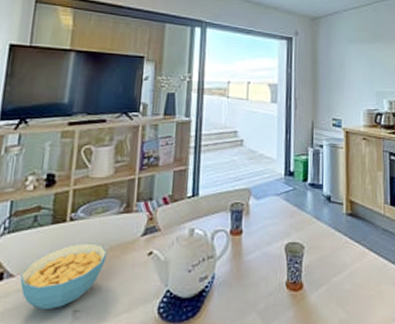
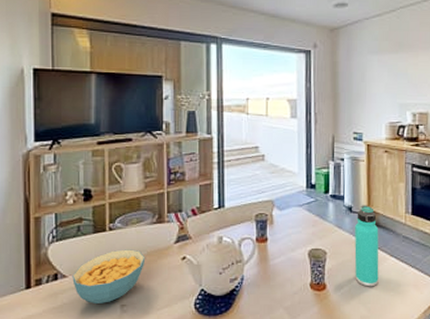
thermos bottle: none [333,194,359,286] -> present [354,205,379,287]

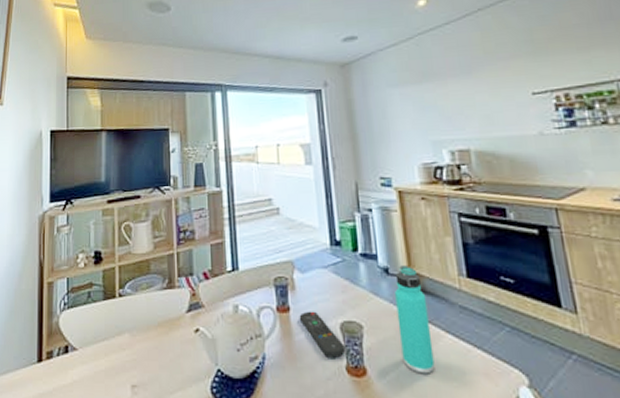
cereal bowl: present [72,249,146,303] -> none [82,319,156,383]
remote control: none [275,241,311,277] -> present [299,311,346,358]

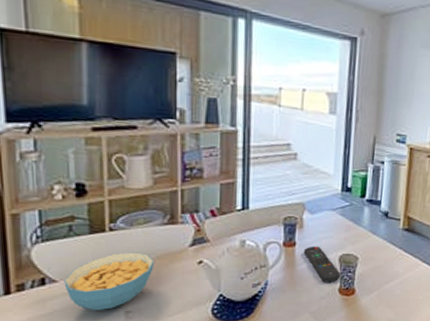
cereal bowl: none [82,319,156,383] -> present [64,252,155,310]
thermos bottle: present [395,265,435,374] -> none [385,211,414,292]

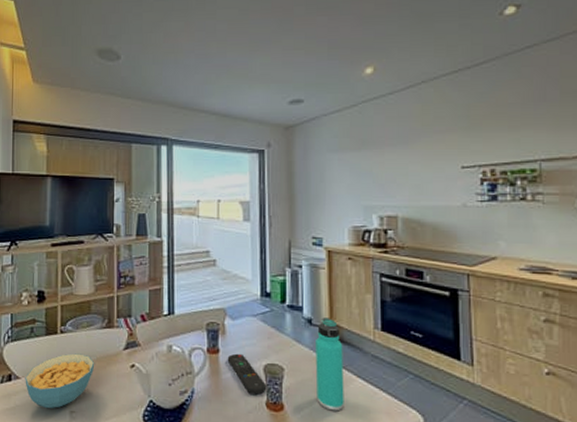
thermos bottle: none [385,211,414,292] -> present [315,317,344,411]

